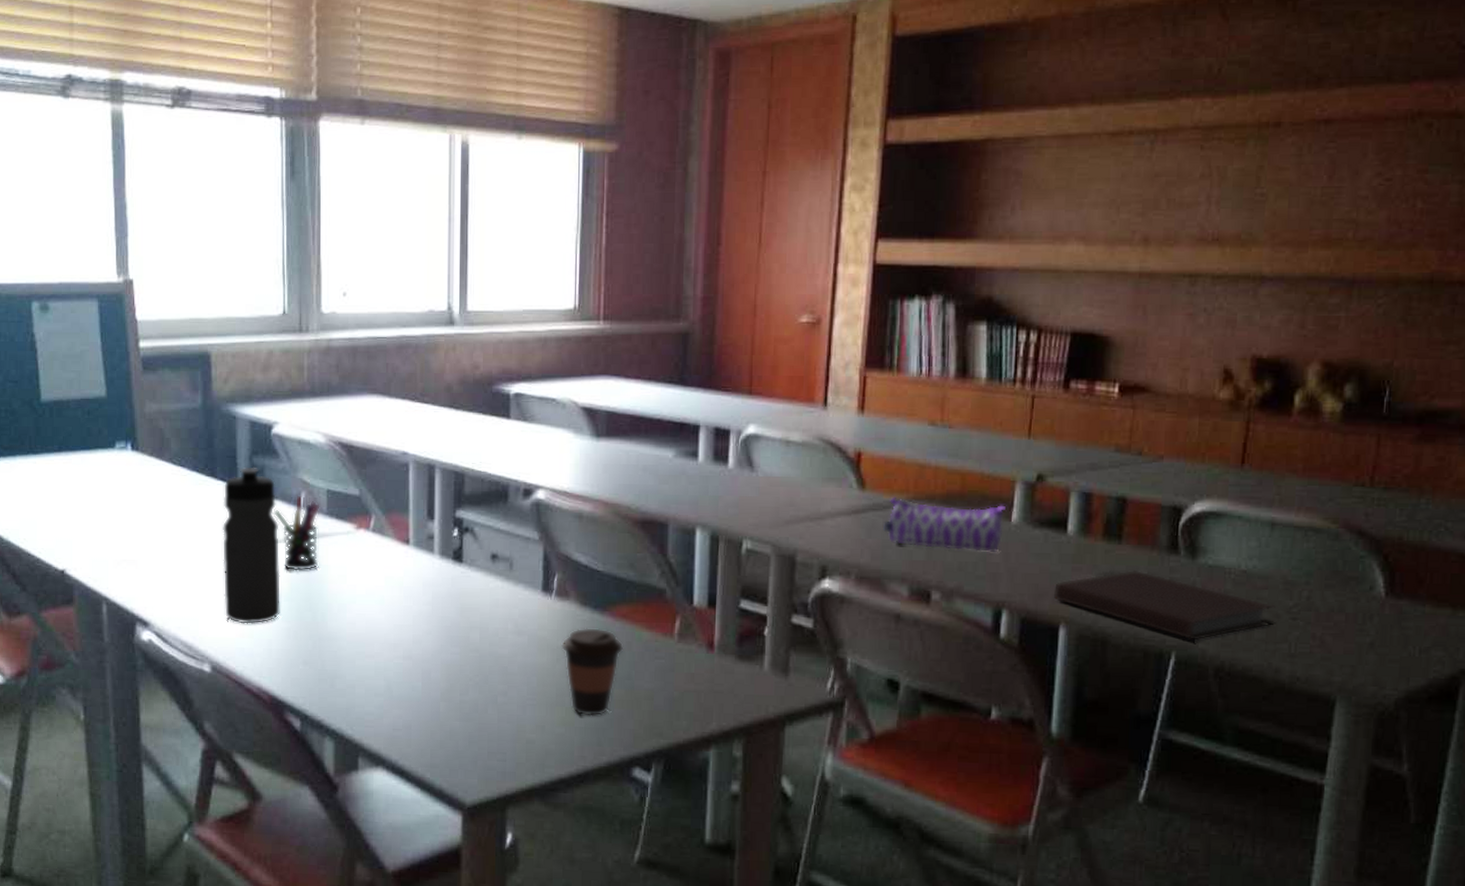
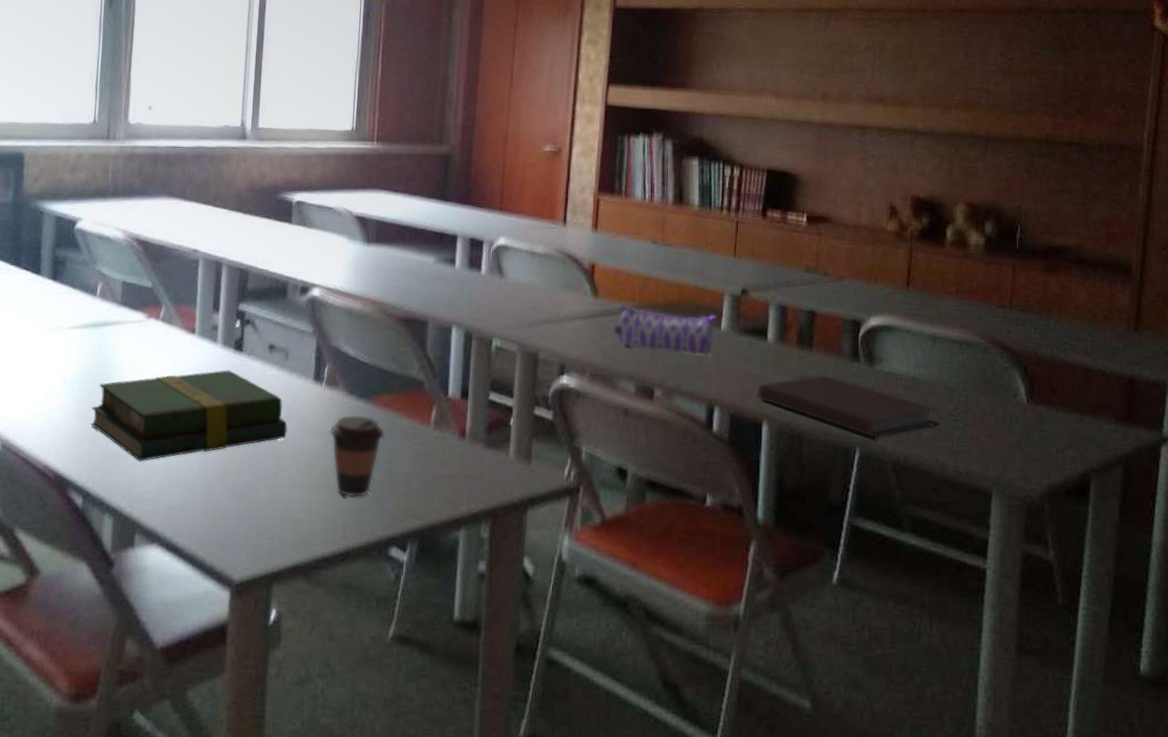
water bottle: present [222,466,280,624] -> none [18,257,76,405]
pen holder: present [274,495,320,571] -> none [71,285,115,356]
book: none [303,582,515,682] -> present [90,370,287,462]

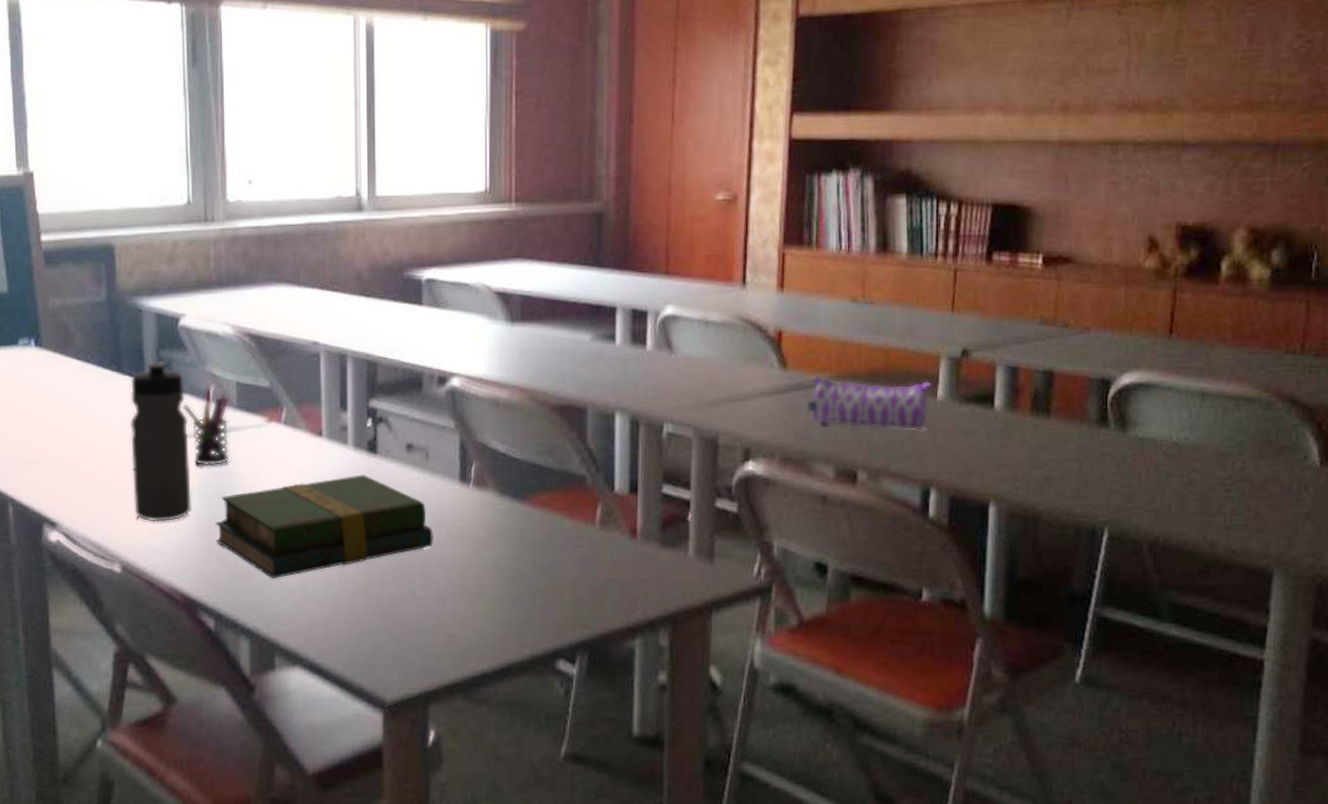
water bottle: none [18,257,76,405] -> present [129,360,191,522]
pen holder: none [71,285,115,356] -> present [182,388,230,467]
coffee cup: present [329,415,384,498] -> none [481,517,544,608]
notebook: present [758,374,939,438] -> none [983,444,1209,515]

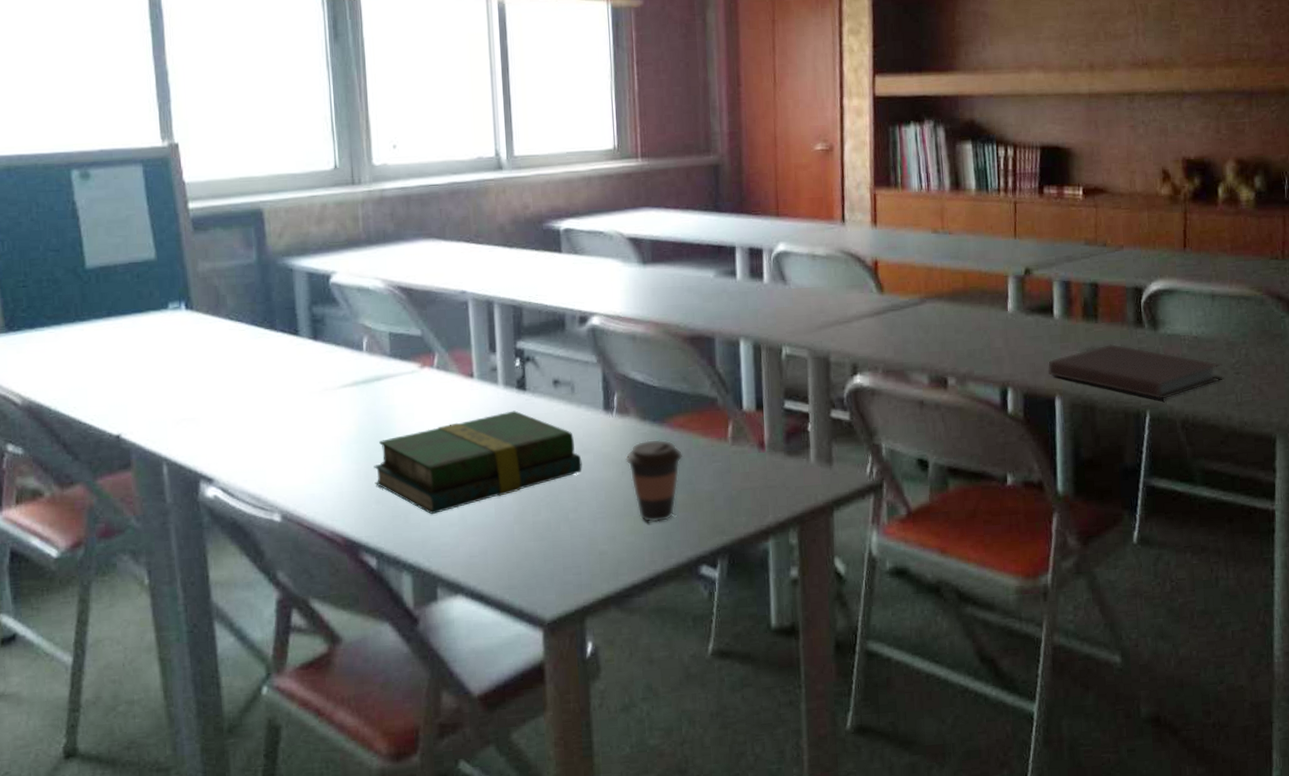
water bottle: present [129,360,191,522] -> none [284,316,350,470]
pen holder: present [182,388,230,467] -> none [336,340,386,414]
coffee cup: none [481,517,544,608] -> present [625,439,682,523]
pencil case: present [807,375,932,431] -> none [902,297,1003,340]
notebook: none [983,444,1209,515] -> present [1048,343,1222,400]

